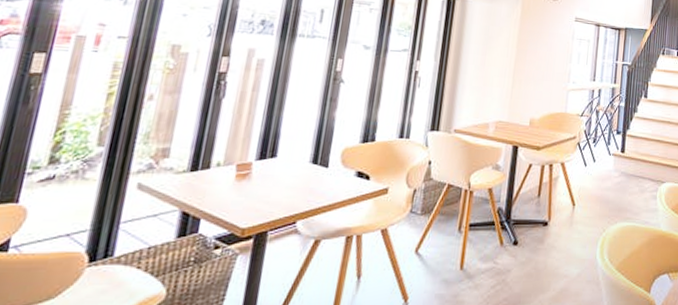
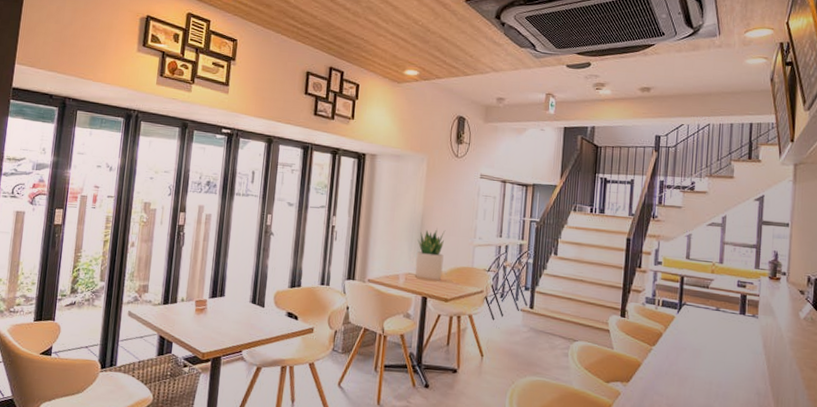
planter: none [506,72,540,130] -> present [415,228,446,282]

